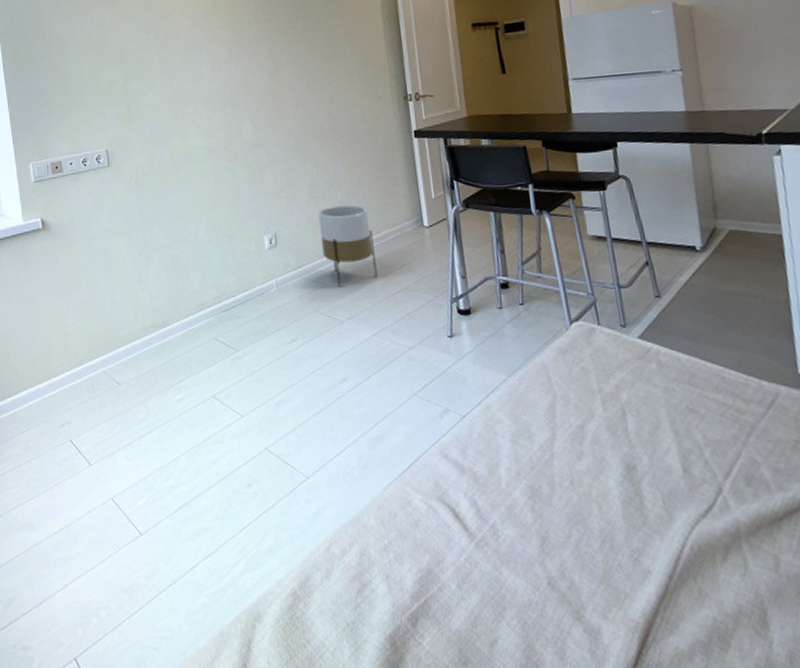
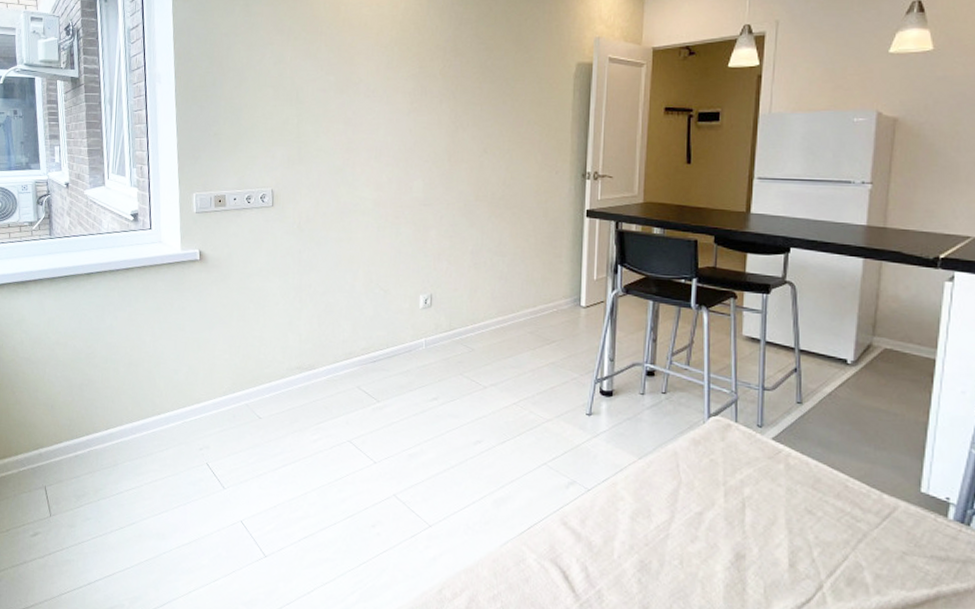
planter: present [318,204,378,288] -> none [475,274,528,355]

